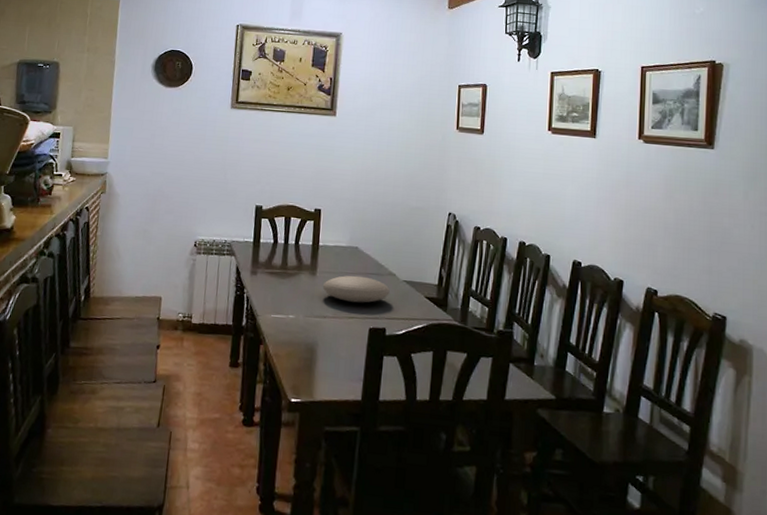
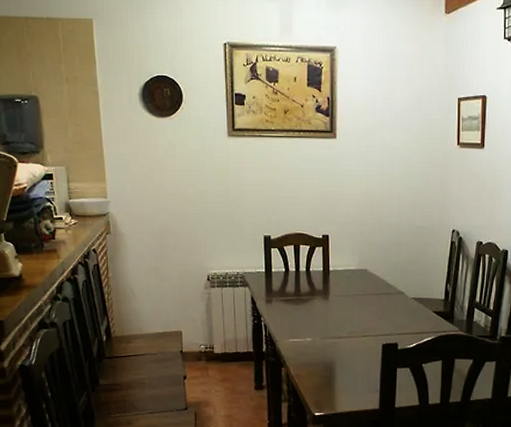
plate: present [322,275,390,303] -> none [336,297,400,322]

